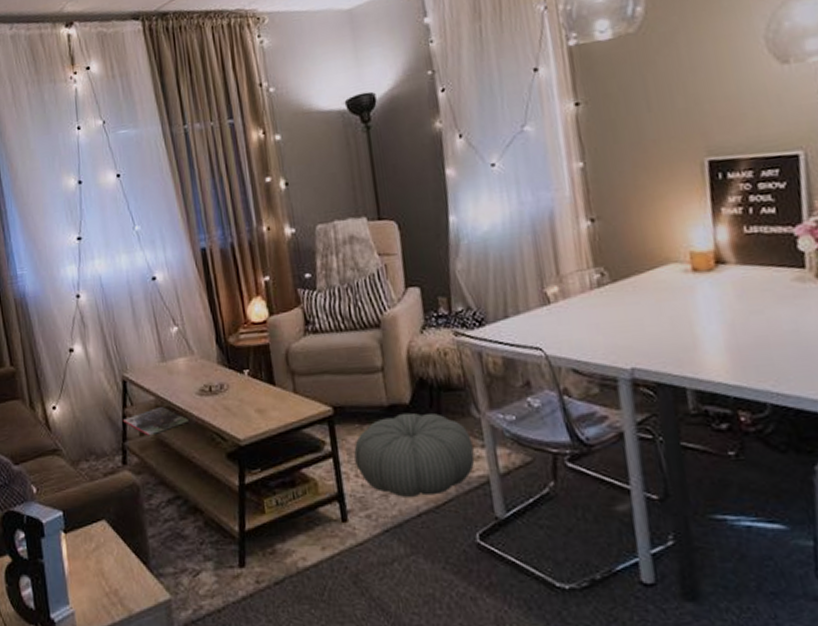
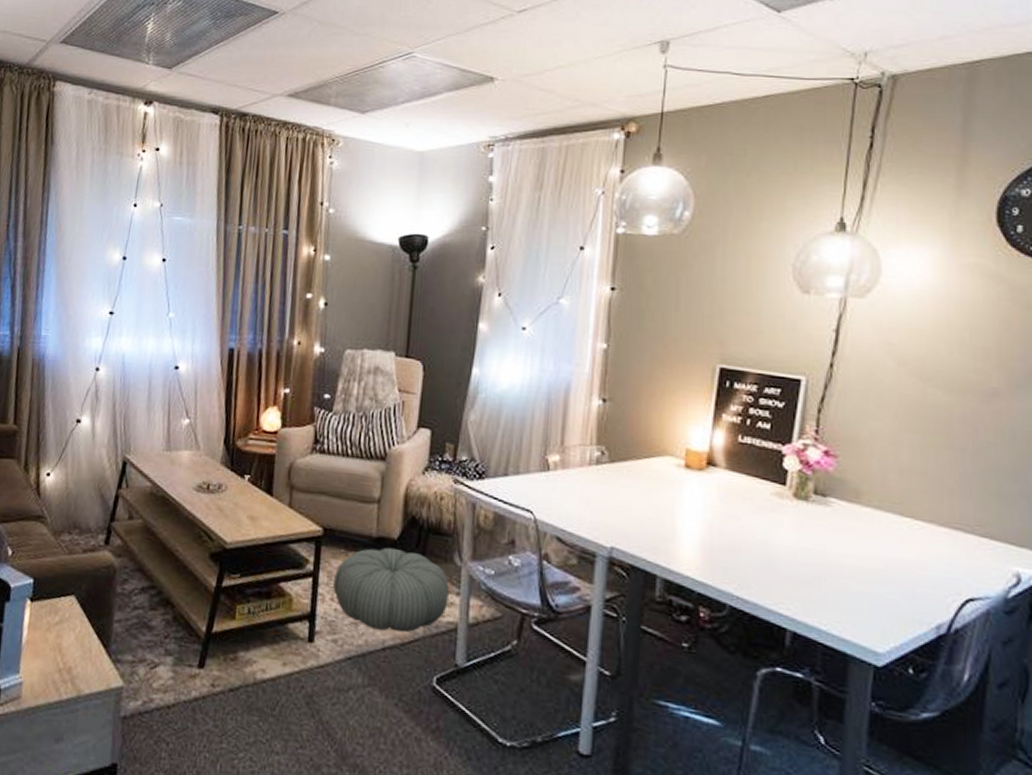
magazine: present [122,406,190,436] -> none [114,494,181,522]

